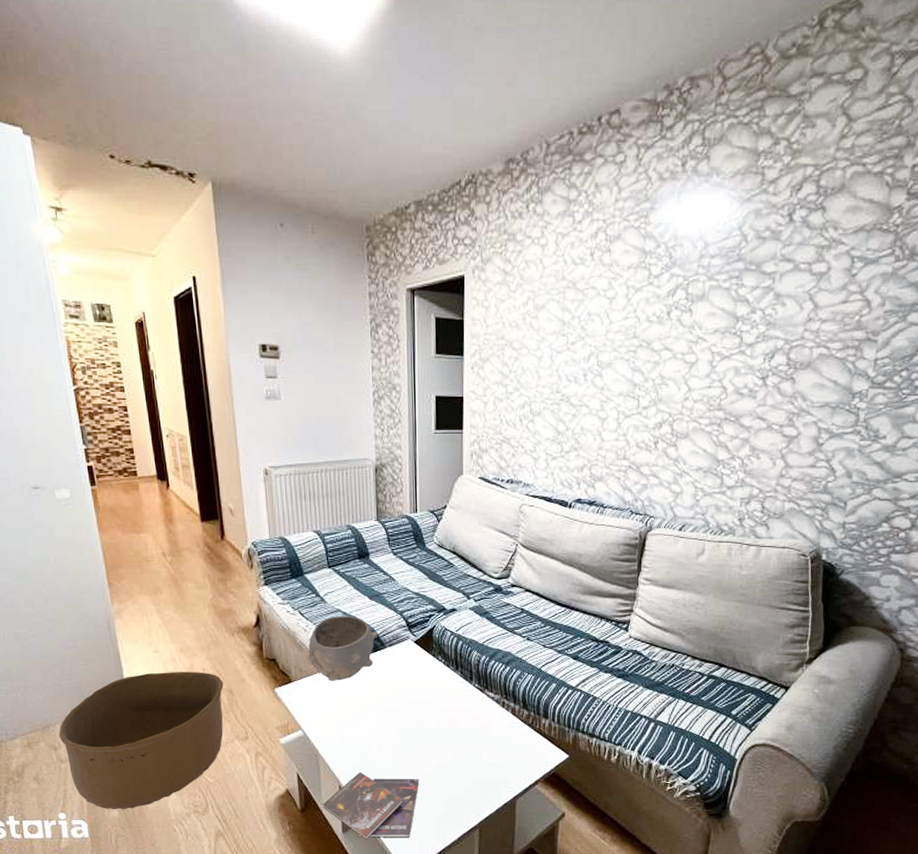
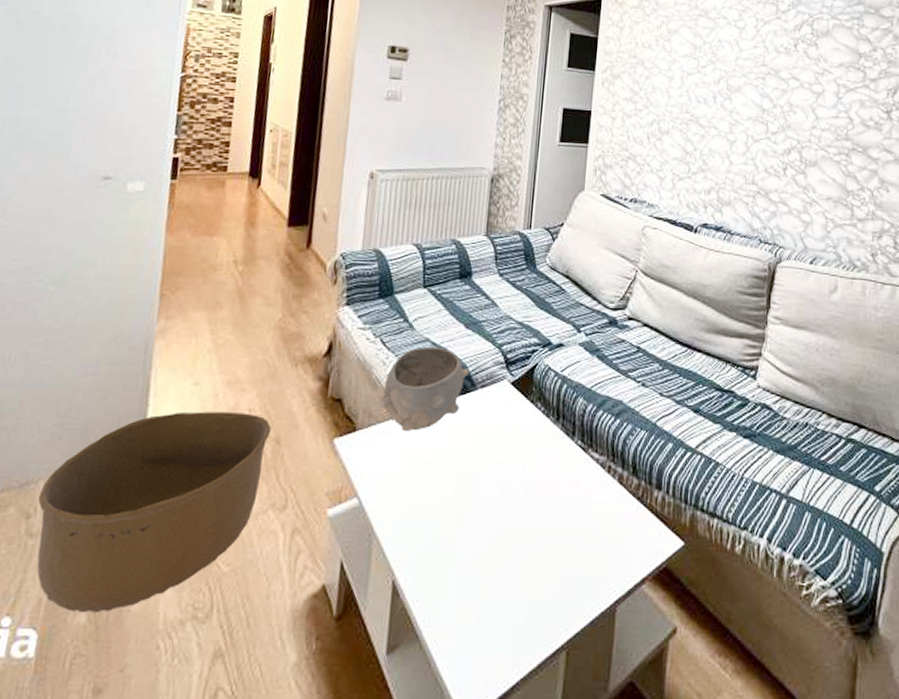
booklet: present [322,772,419,840] -> none [365,561,497,667]

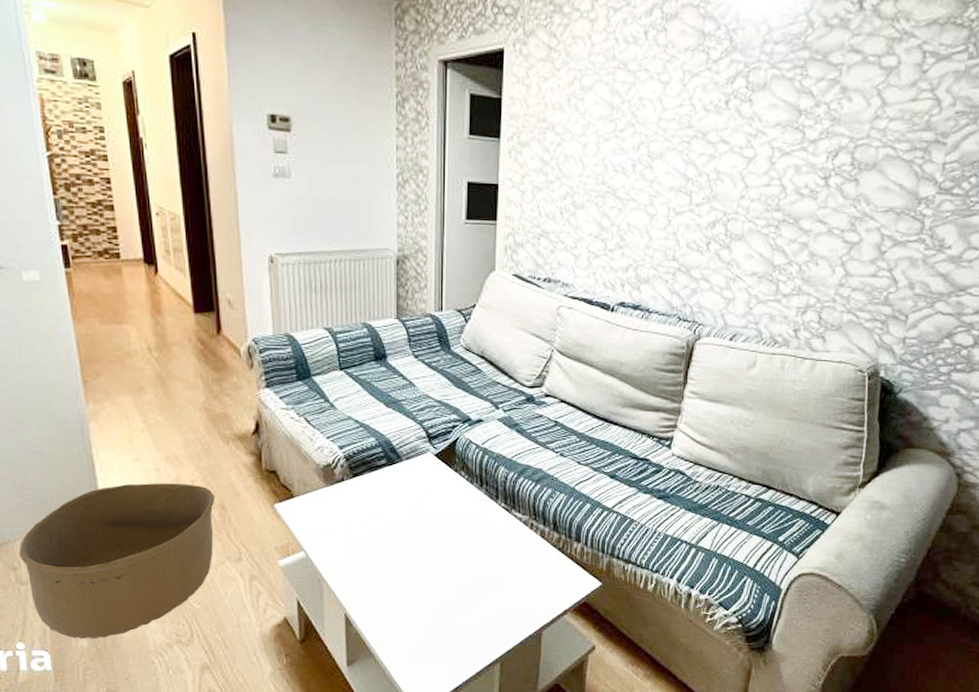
bowl: present [379,346,469,432] -> none [312,424,393,498]

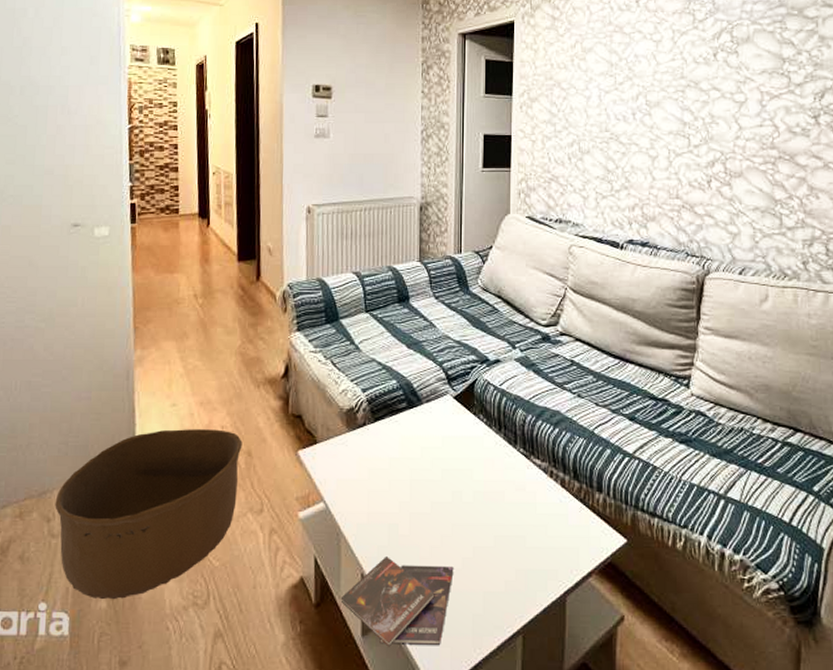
booklet: none [325,599,435,675] -> present [340,557,454,647]

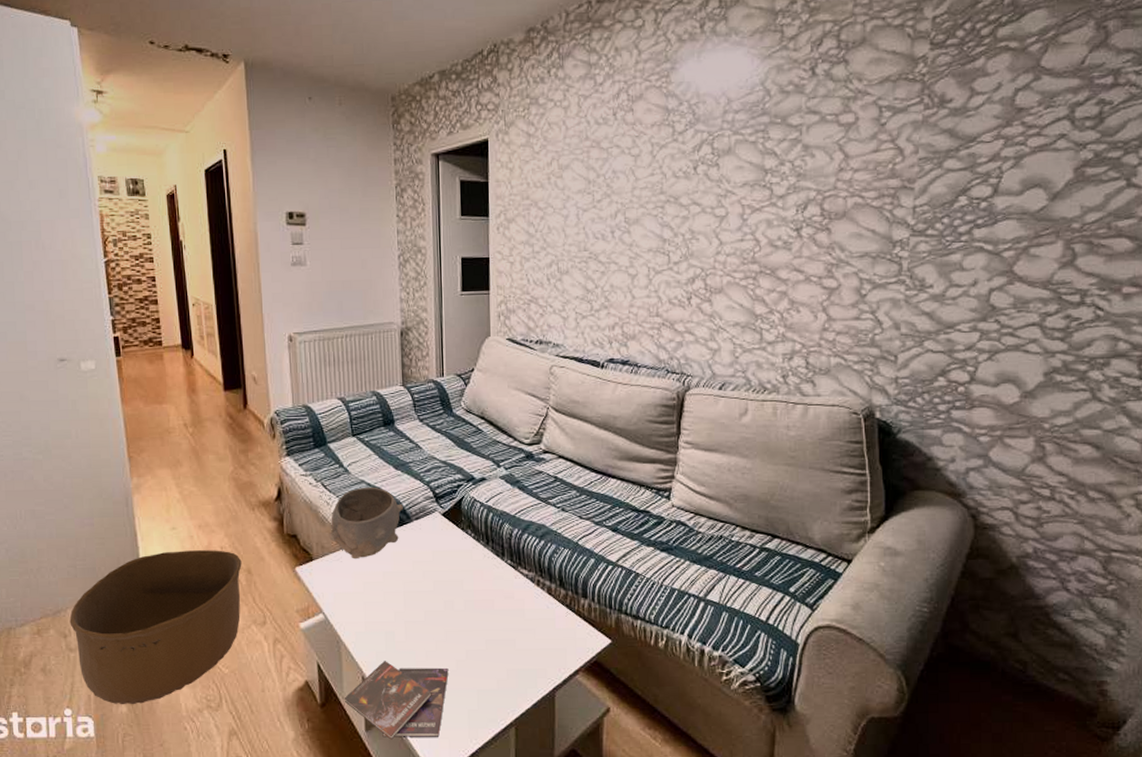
bowl: none [335,366,414,444] -> present [329,487,403,559]

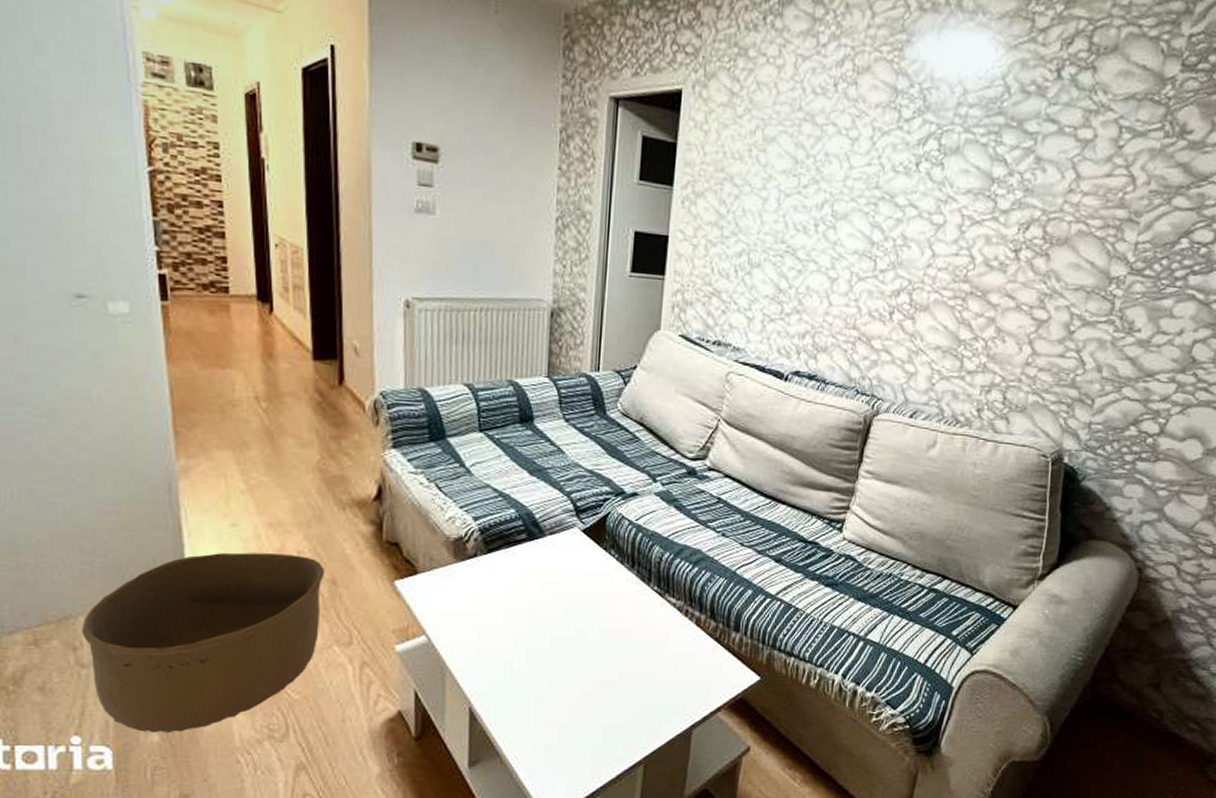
bowl: present [329,487,403,559] -> none [440,492,536,576]
booklet: present [344,661,449,740] -> none [444,691,574,777]

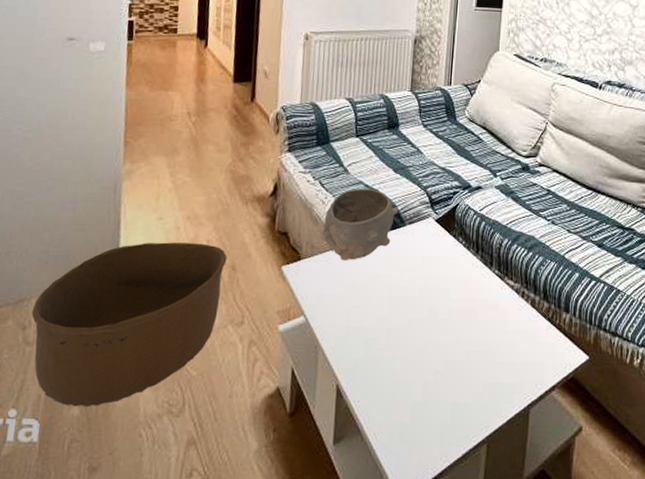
bowl: none [440,492,536,576] -> present [320,188,398,261]

